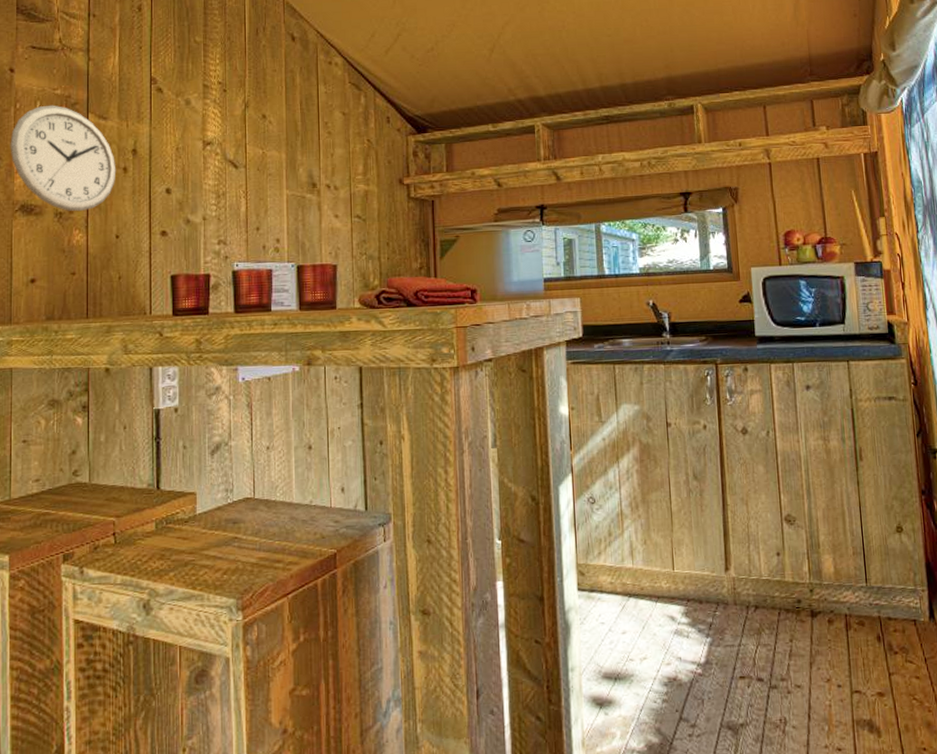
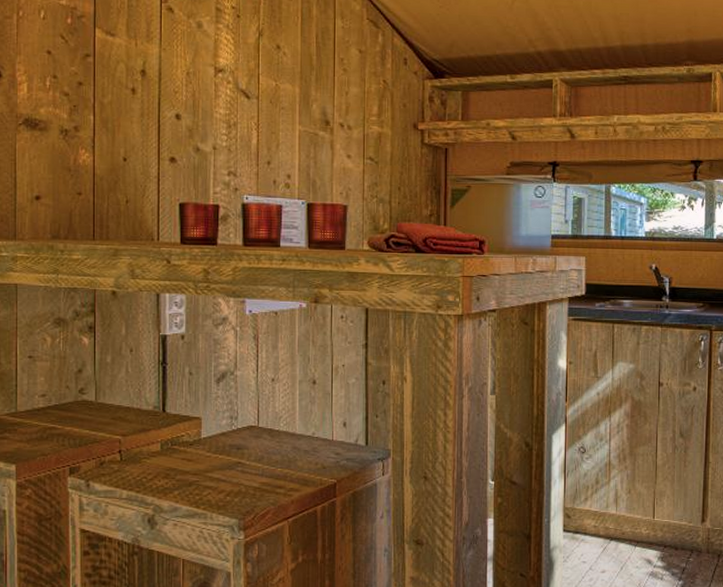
wall clock: present [10,105,117,212] -> none [13,15,125,131]

